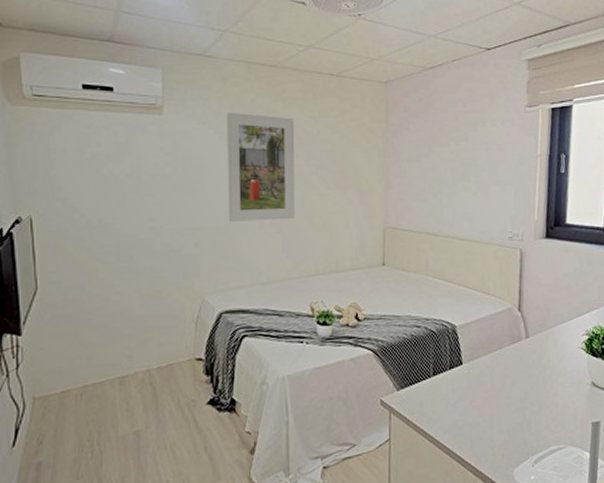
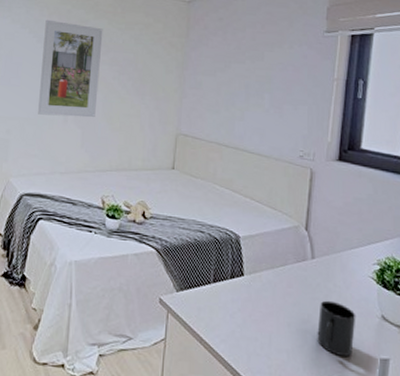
mug: none [534,375,570,427] -> present [317,300,356,358]

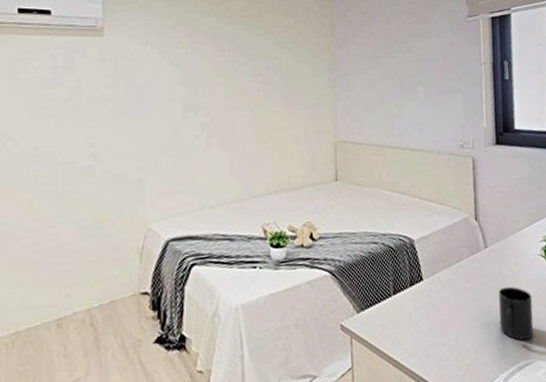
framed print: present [38,19,103,118] -> none [170,31,243,143]

